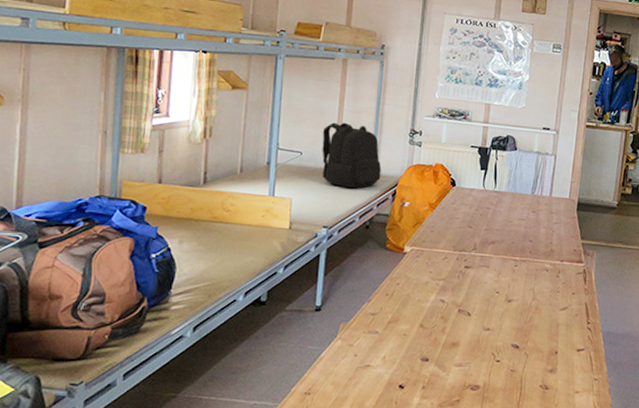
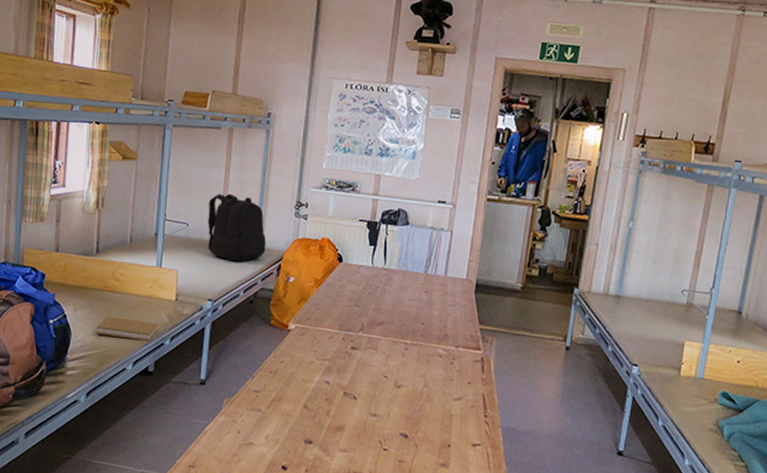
book: none [204,248,271,271] -> present [96,316,158,341]

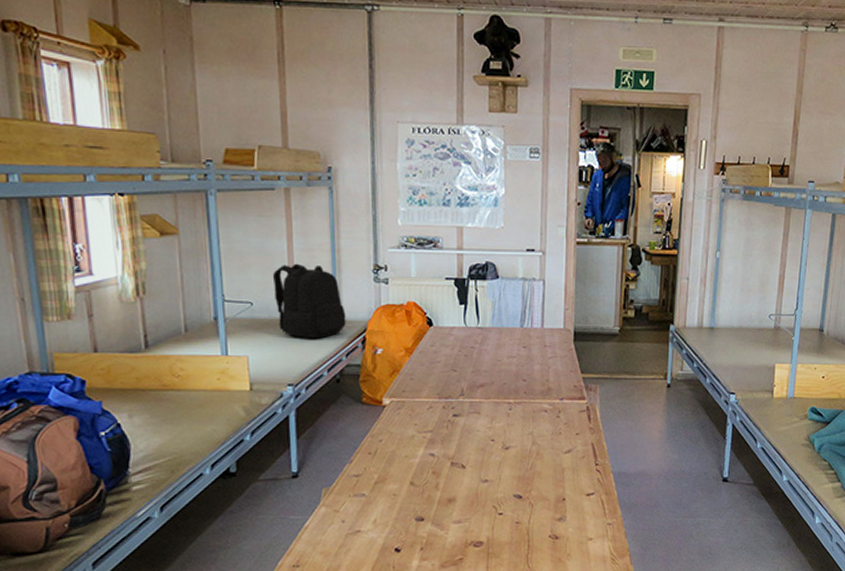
book: present [96,316,158,341] -> none [160,418,234,441]

